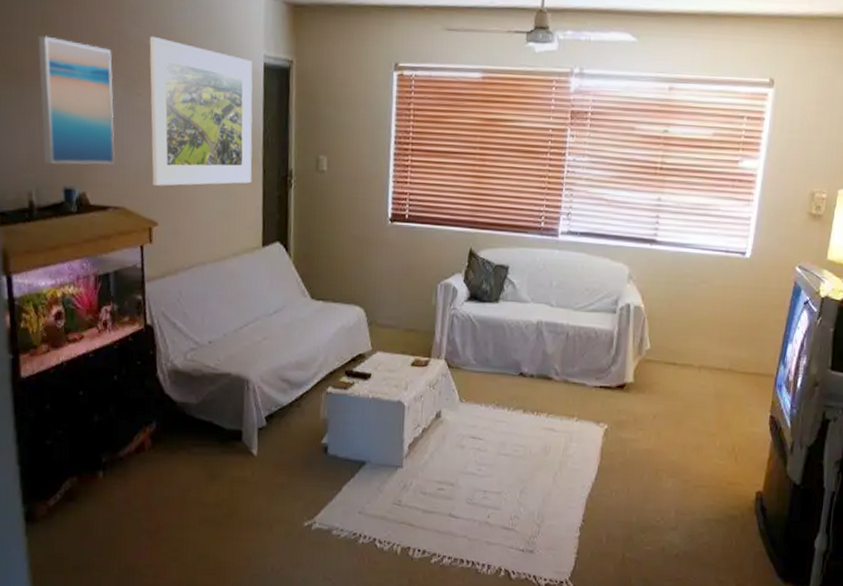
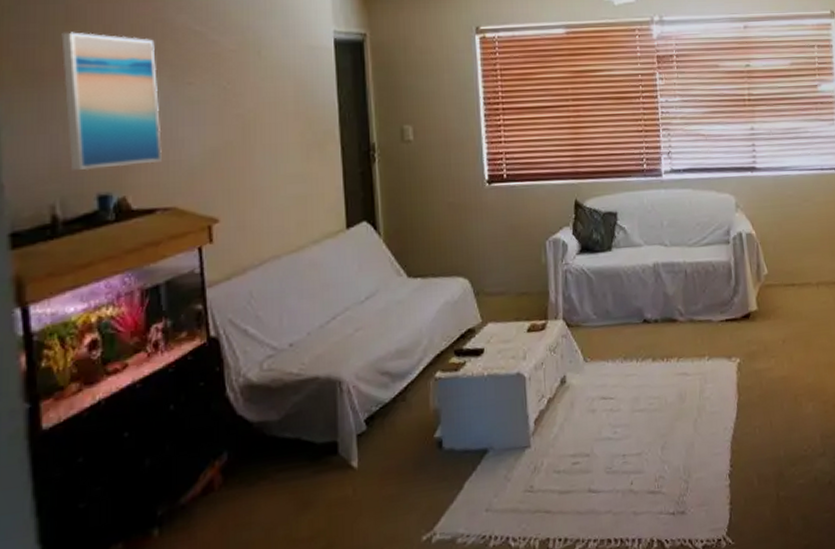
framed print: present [149,36,253,186] -> none [200,22,329,179]

